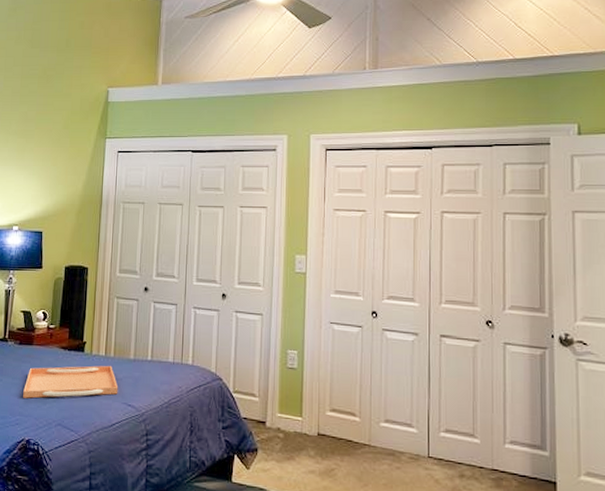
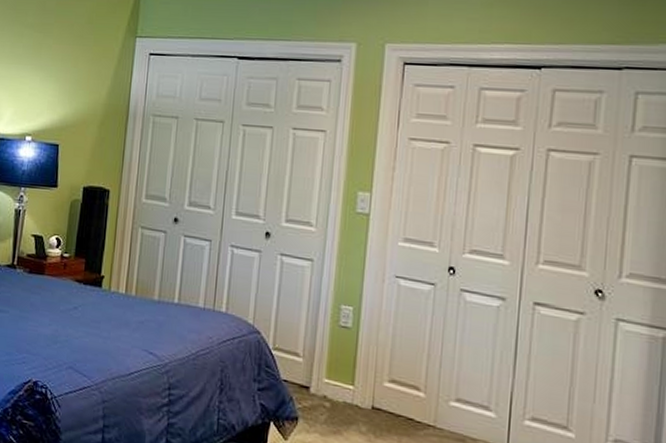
serving tray: present [23,365,118,398] -> none [31,300,139,340]

